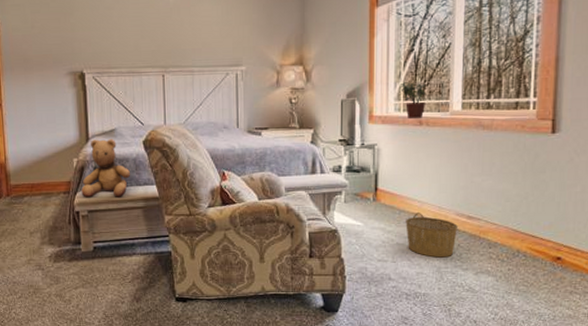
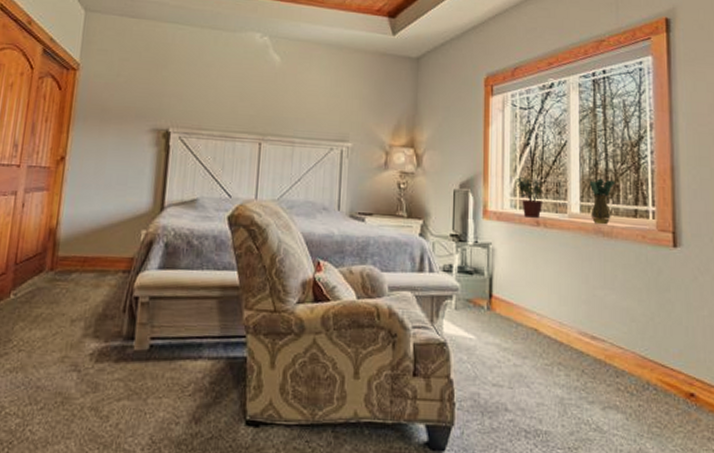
teddy bear: present [81,139,131,198] -> none [145,209,209,283]
basket: present [406,213,457,258] -> none [523,328,581,386]
vase: none [471,74,497,119] -> present [589,177,615,225]

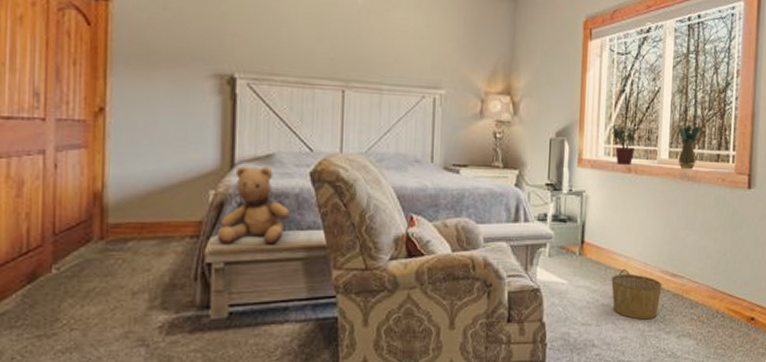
teddy bear: none [145,209,209,283] -> present [217,166,291,245]
basket: none [523,328,581,386] -> present [611,269,662,320]

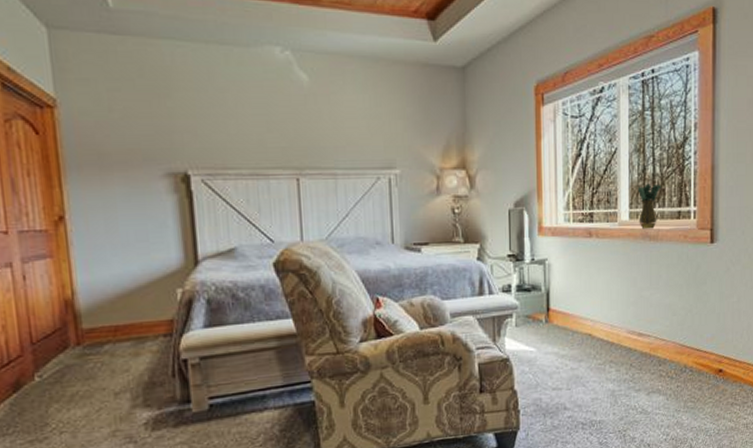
teddy bear: present [217,166,291,245] -> none [189,261,259,340]
potted plant: present [611,124,635,166] -> none [569,190,594,231]
basket: present [611,269,662,320] -> none [579,332,629,381]

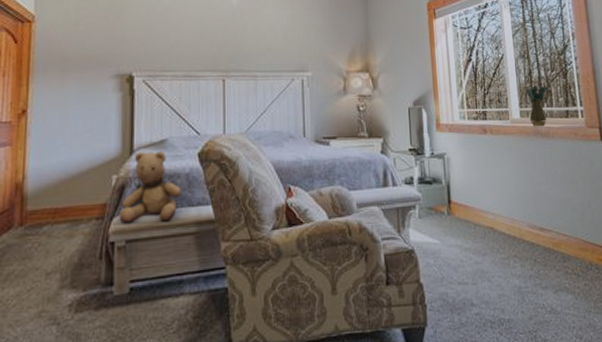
teddy bear: none [189,261,259,340] -> present [119,151,182,224]

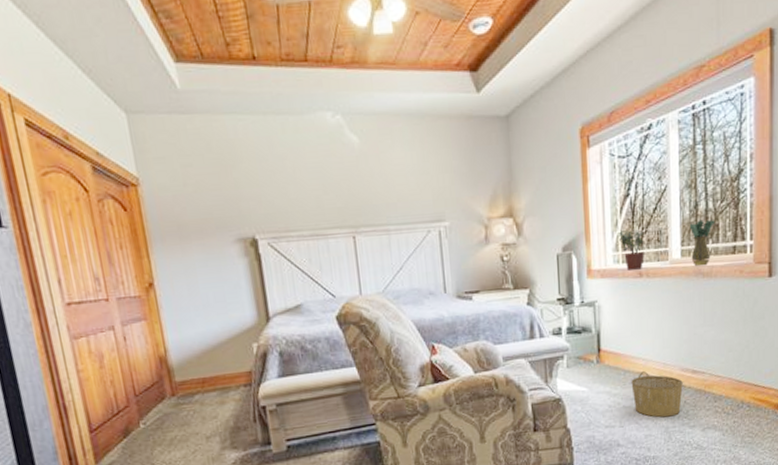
teddy bear: present [119,151,182,224] -> none [265,316,325,389]
potted plant: none [463,91,488,128] -> present [618,230,644,271]
basket: none [481,226,532,276] -> present [631,371,683,418]

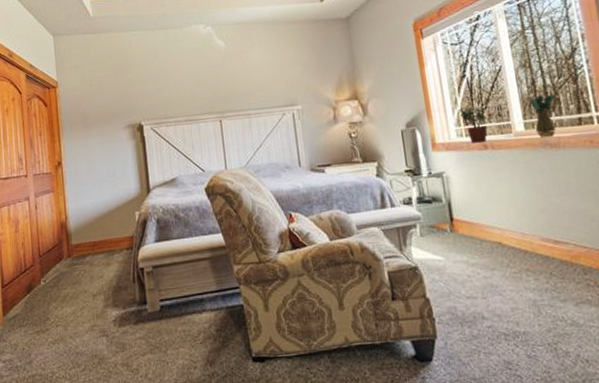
basket: present [631,371,683,418] -> none [488,241,547,290]

